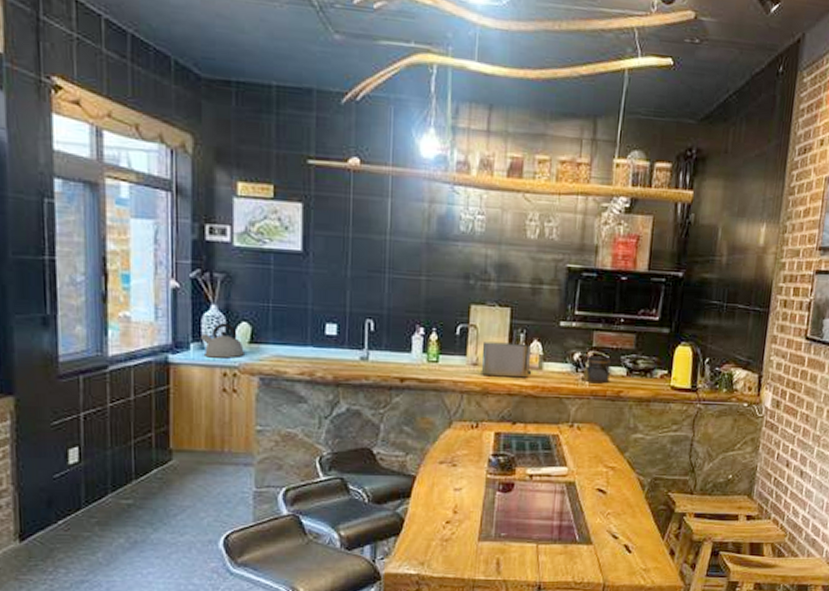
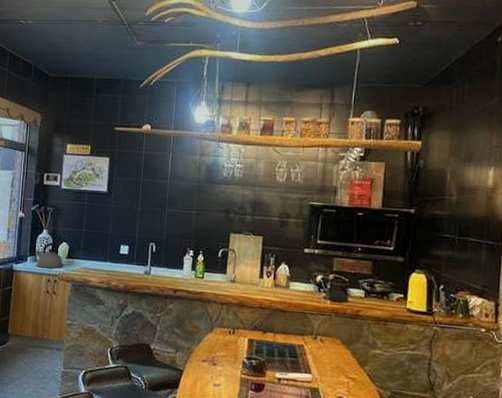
toaster: present [481,342,533,379] -> none [237,263,281,296]

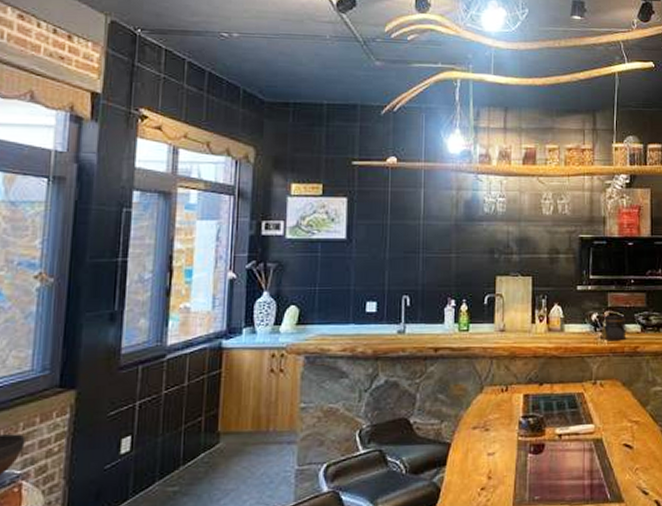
kettle: present [35,242,63,269] -> none [253,307,292,341]

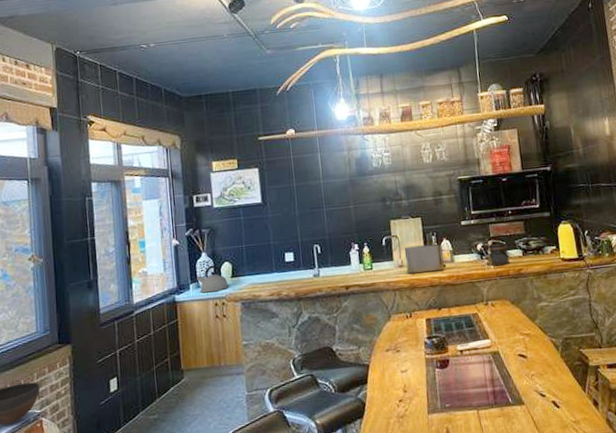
kettle: none [253,307,292,341] -> present [197,265,229,293]
toaster: none [508,308,555,342] -> present [404,243,447,275]

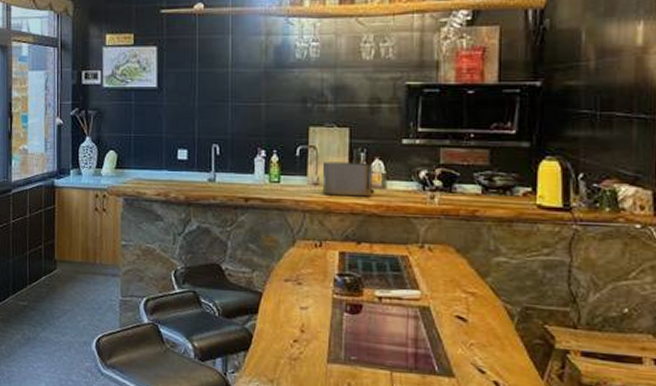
kettle: present [197,265,229,293] -> none [79,152,112,182]
jar: present [484,243,510,267] -> none [428,173,463,204]

